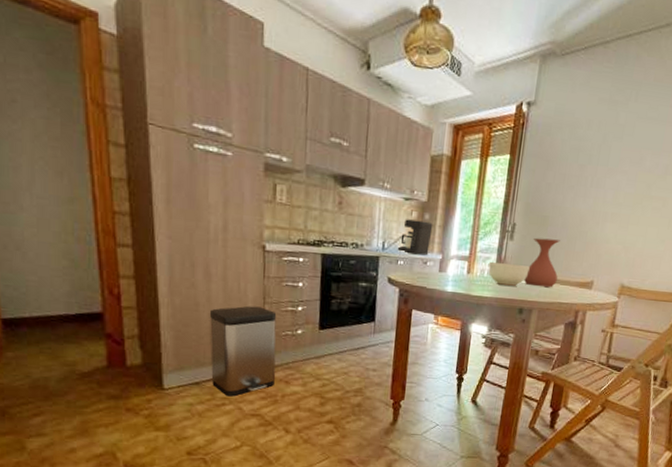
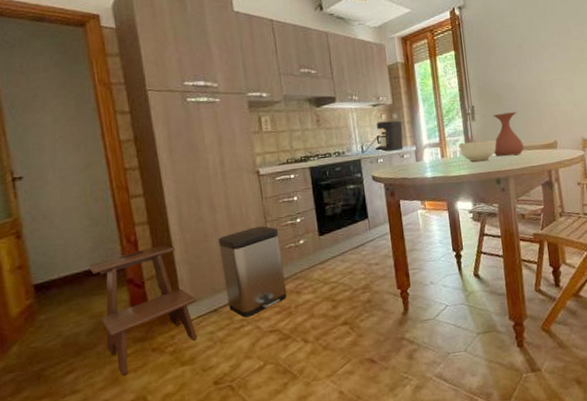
step stool: none [63,304,179,429] -> present [87,244,197,375]

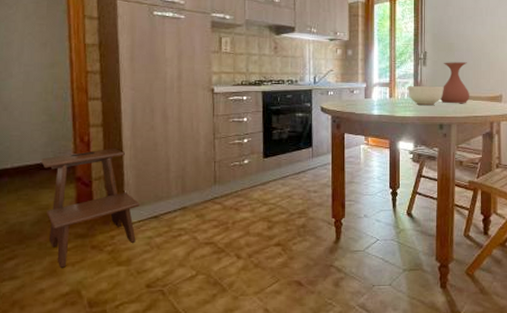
pedal bin: present [219,226,287,318] -> none [167,142,227,227]
coffee maker: present [375,120,404,151] -> none [327,56,356,85]

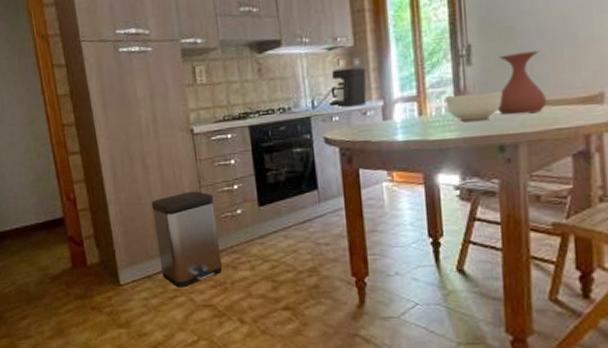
step stool: present [40,148,140,268] -> none [34,204,132,328]
pedal bin: none [167,142,227,227] -> present [152,191,223,288]
coffee maker: none [327,56,356,85] -> present [329,67,367,107]

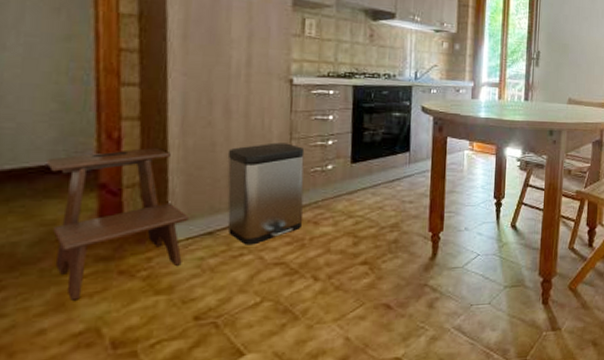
step stool: none [34,204,132,328] -> present [45,147,189,300]
coffee maker: present [329,67,367,107] -> none [429,49,464,84]
bowl: present [445,90,503,121] -> none [518,87,556,109]
vase: present [498,51,546,116] -> none [552,64,581,110]

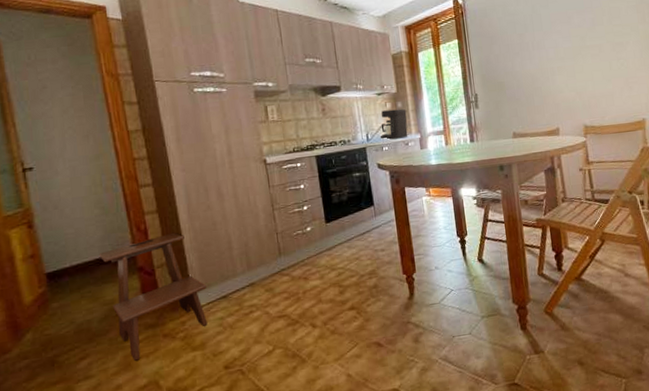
pedal bin: present [227,142,305,245] -> none [227,214,295,304]
coffee maker: none [429,49,464,84] -> present [380,108,408,139]

